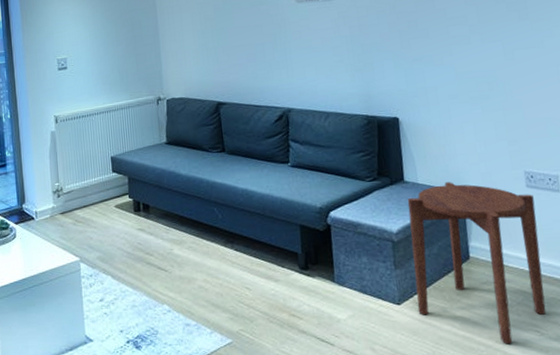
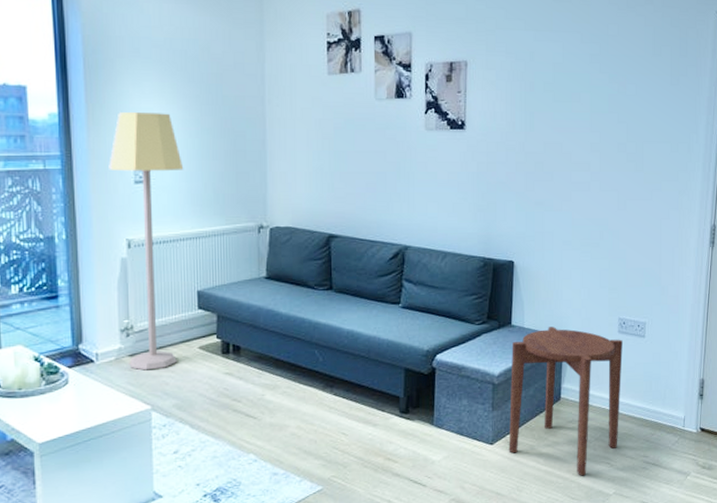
lamp: none [39,12,98,227] -> present [109,112,184,371]

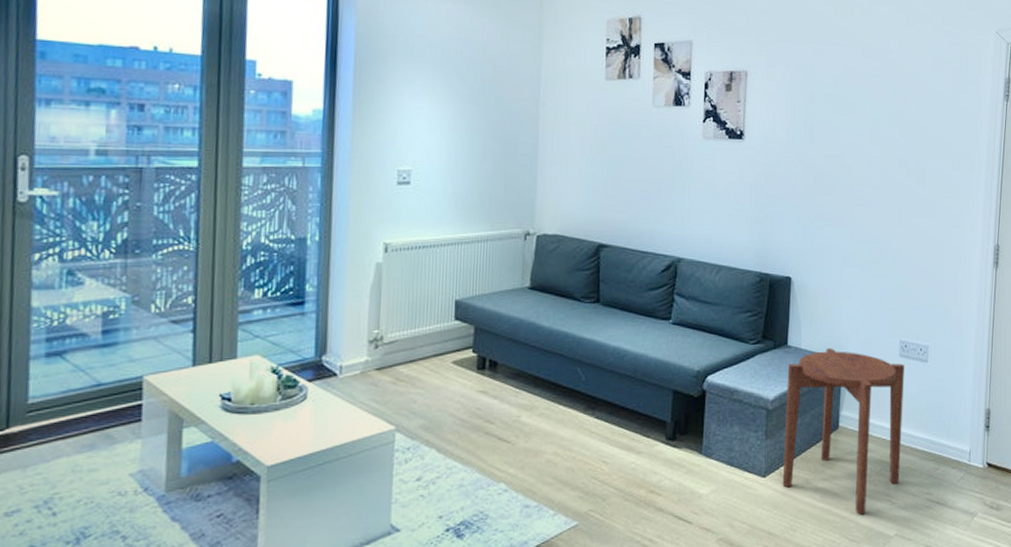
lamp: present [109,112,184,371] -> none [371,111,451,386]

